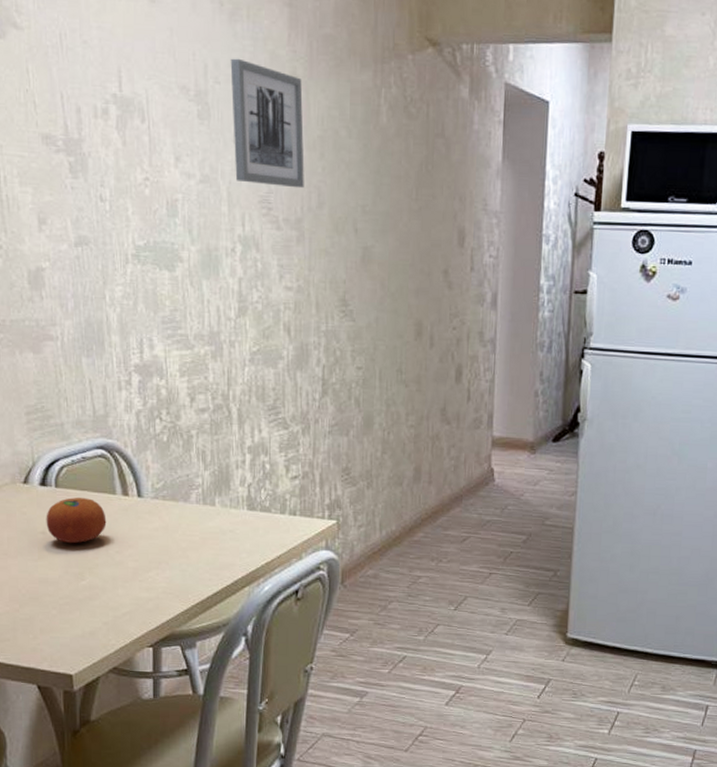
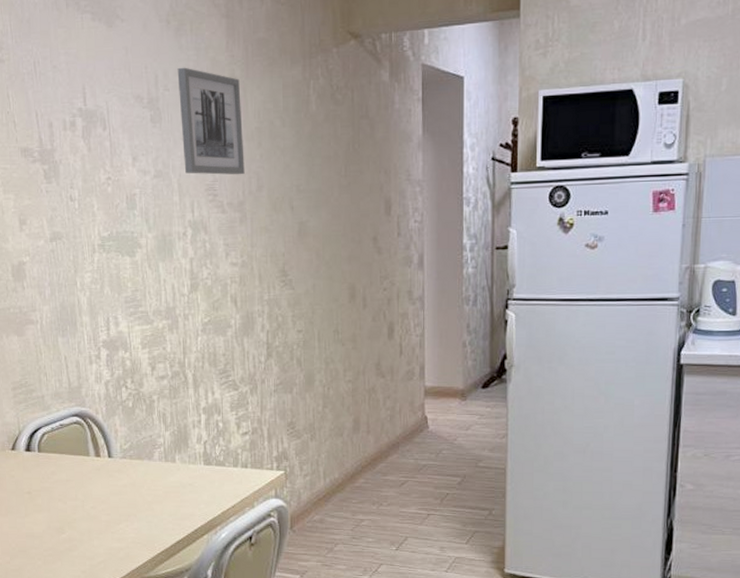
fruit: present [46,497,107,544] -> none [31,461,82,502]

